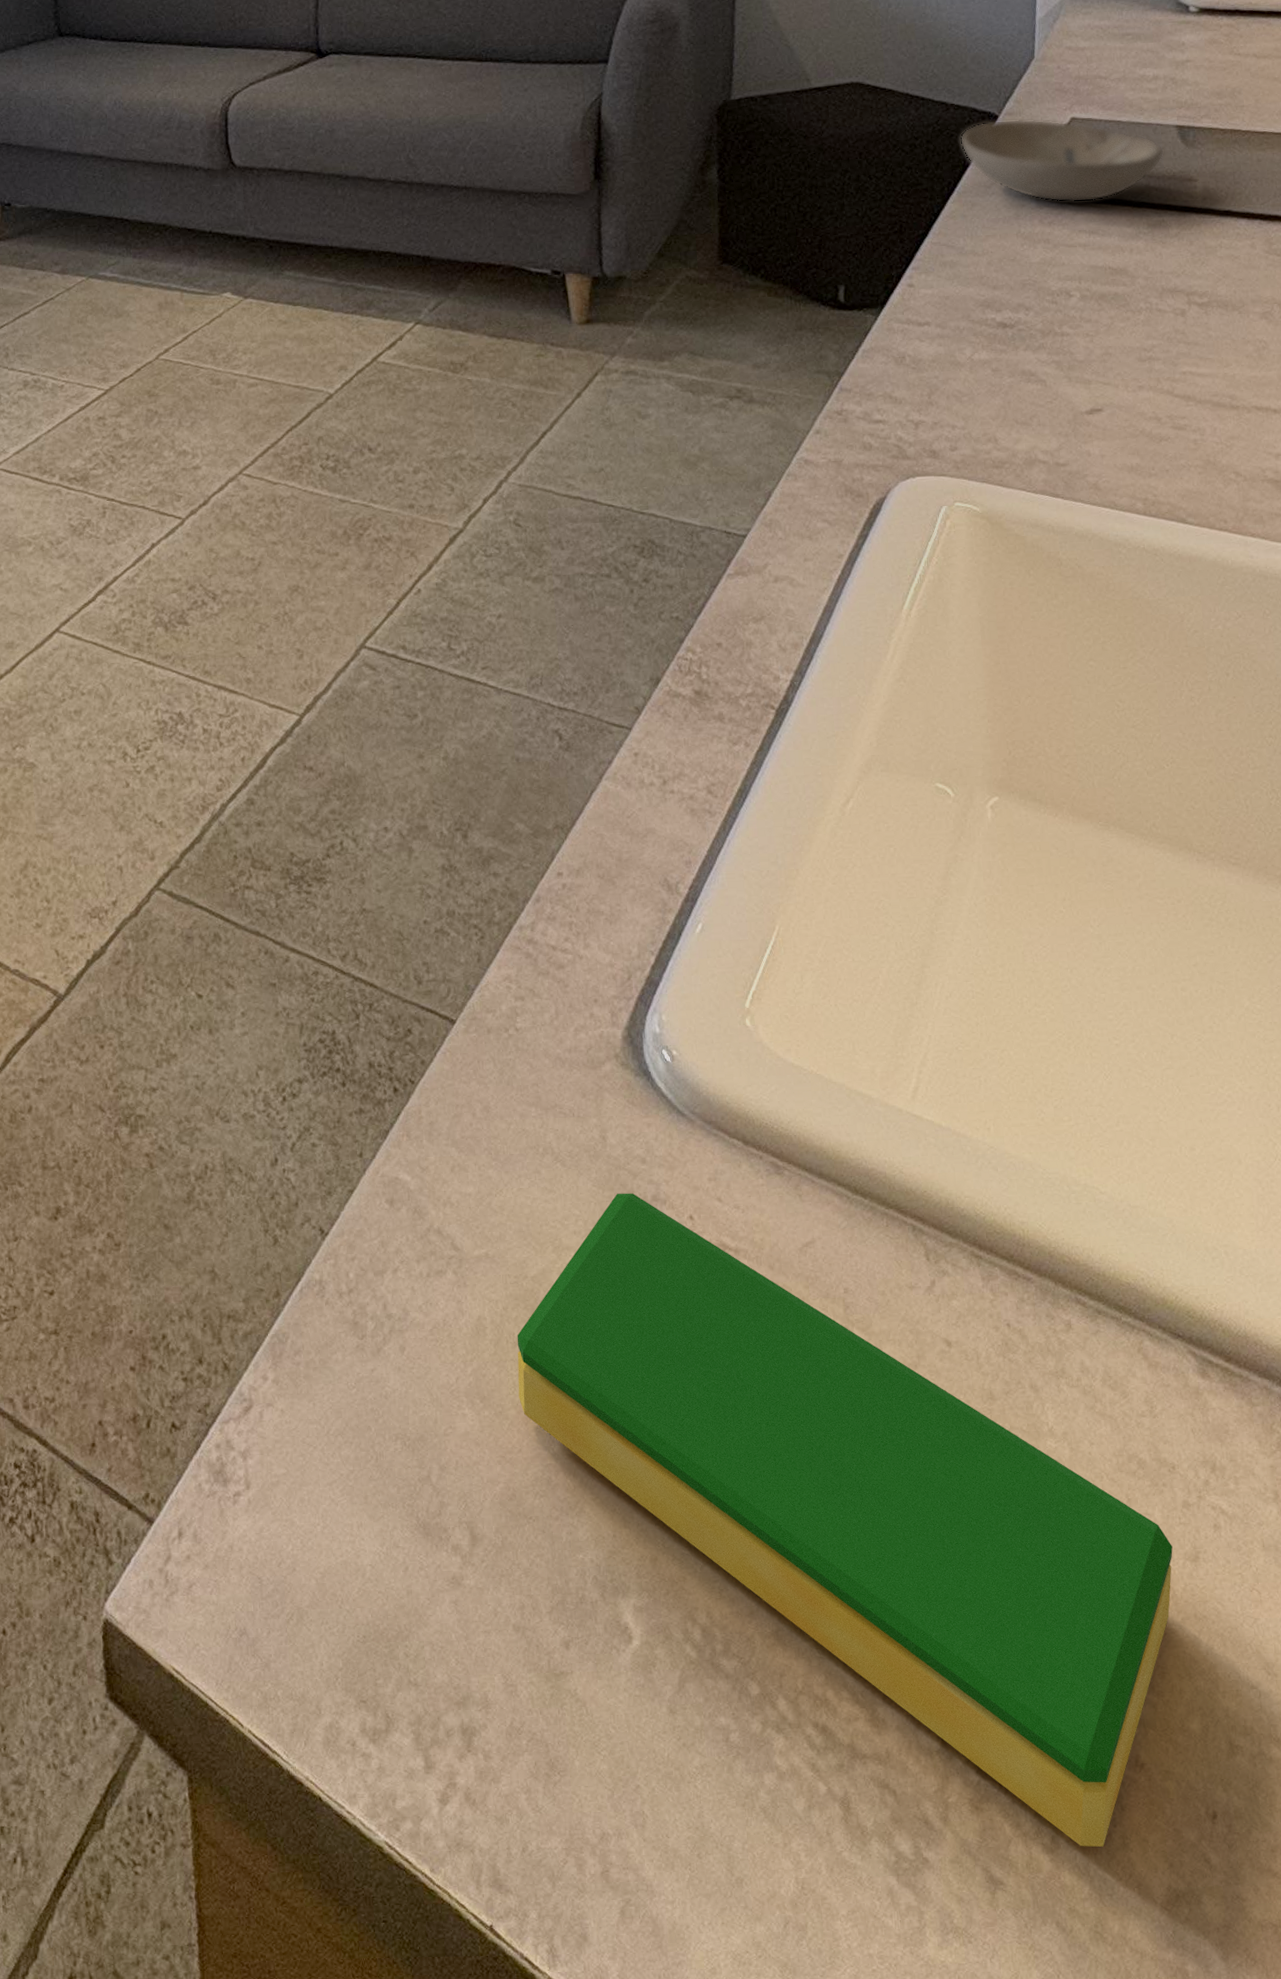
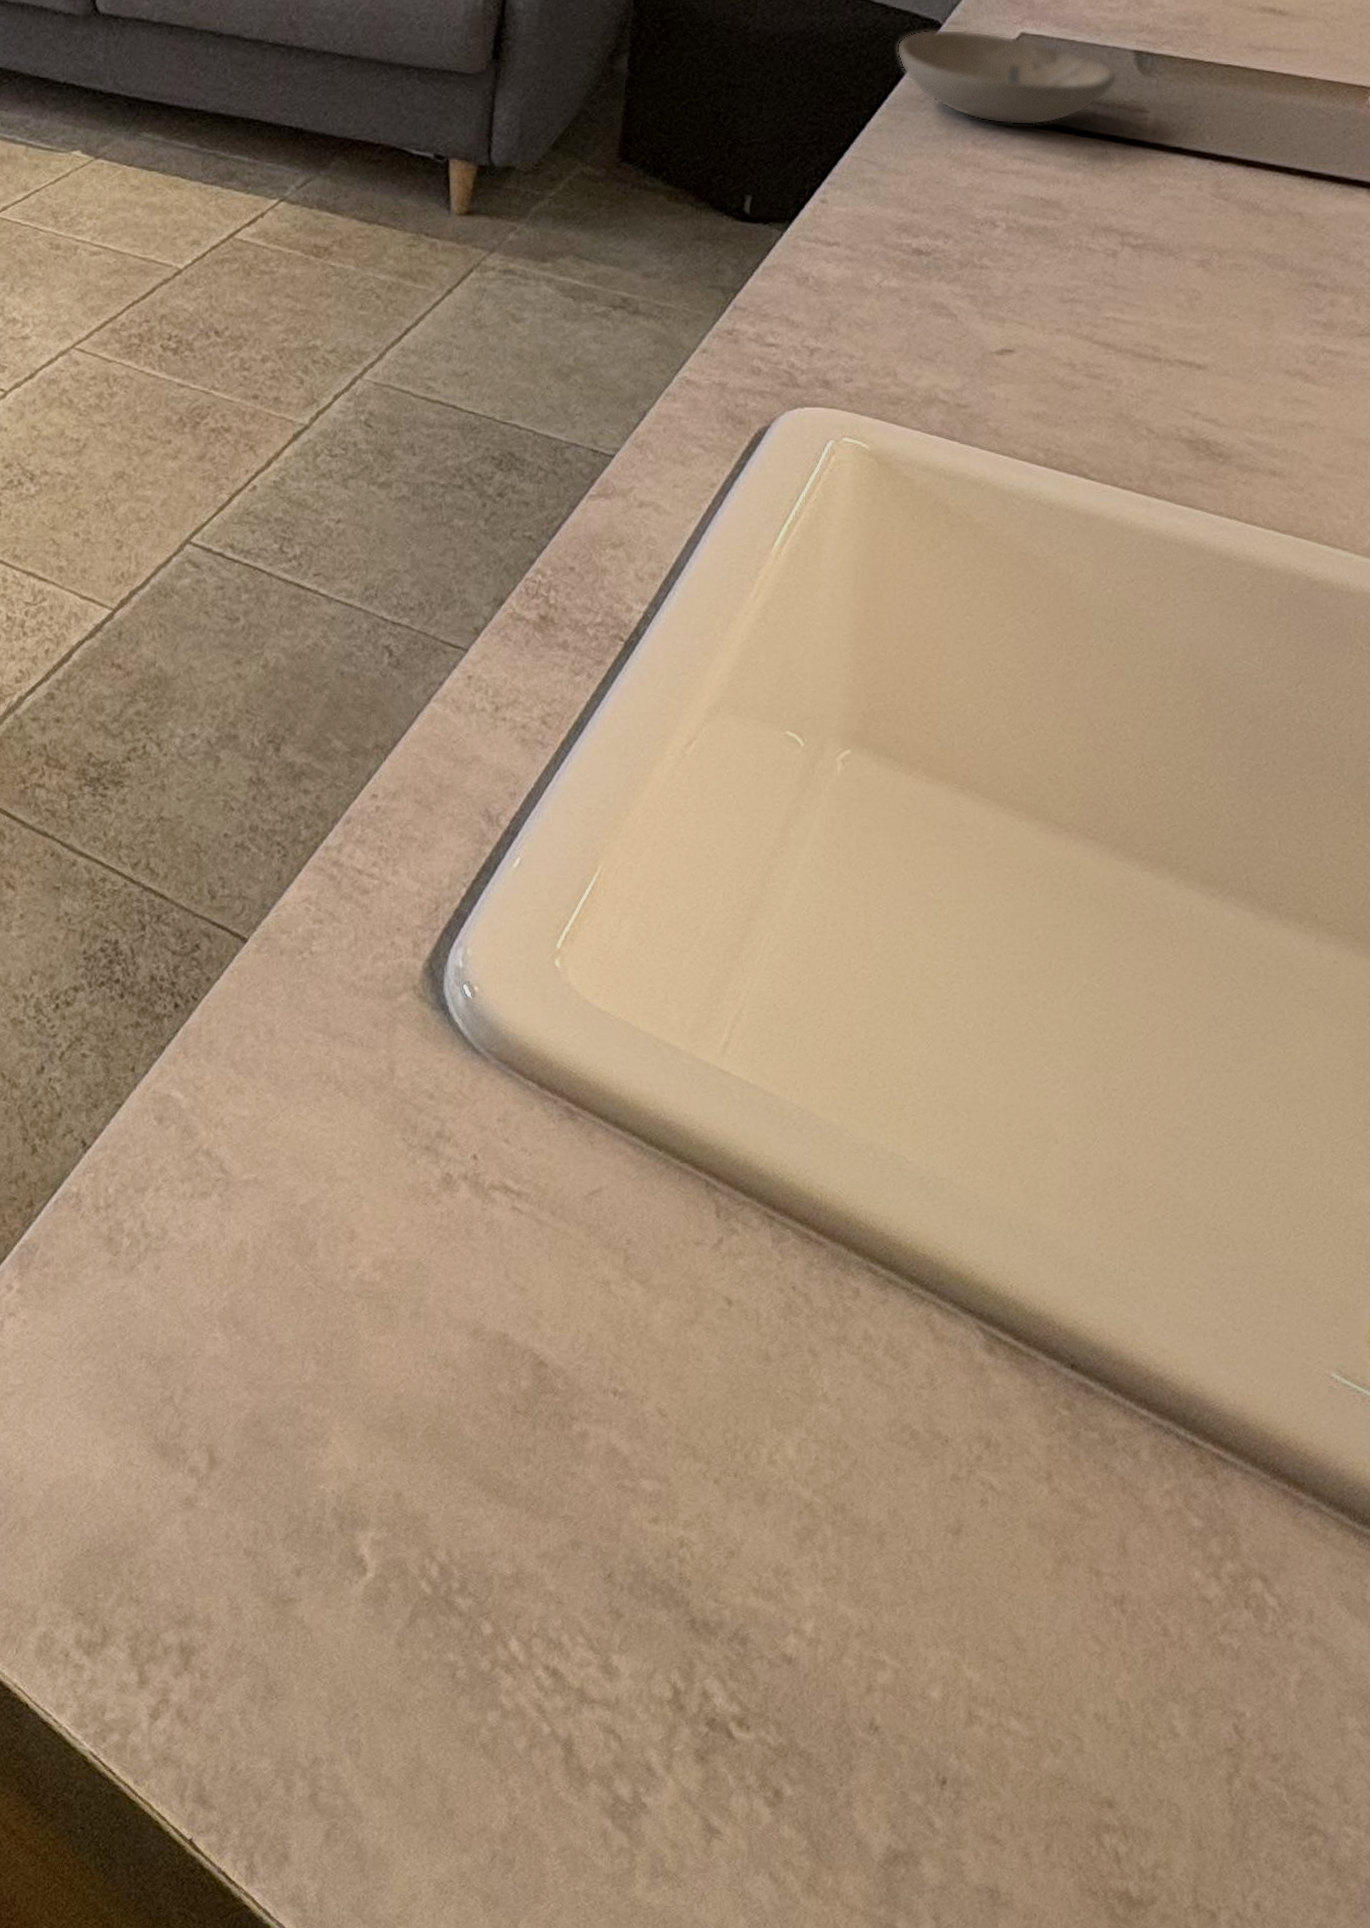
dish sponge: present [517,1193,1173,1847] -> none [274,1127,936,1804]

